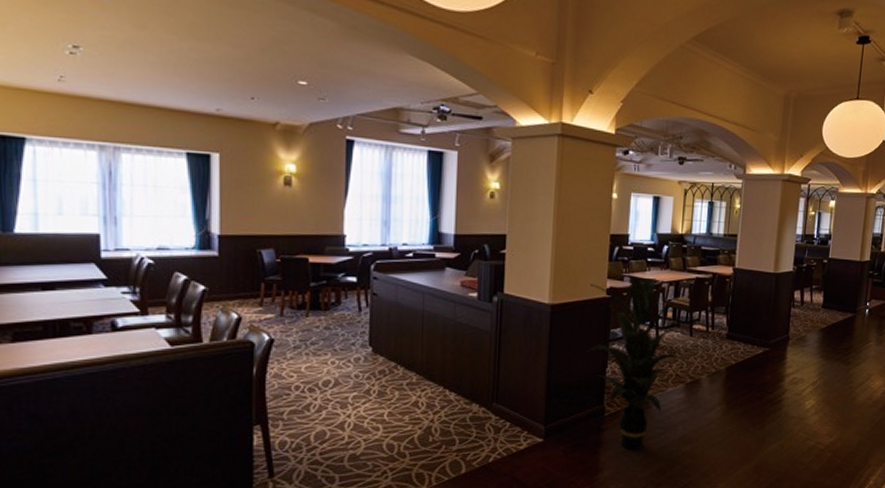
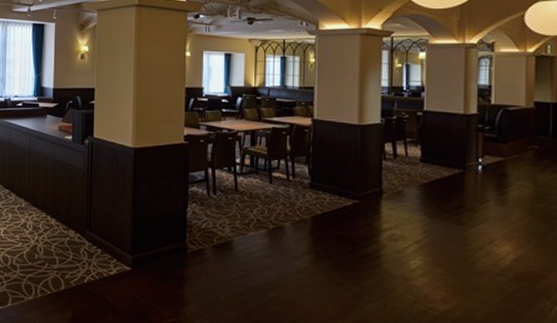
indoor plant: present [585,274,688,451] -> none [166,123,269,290]

